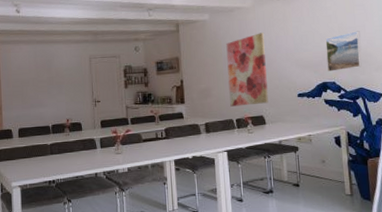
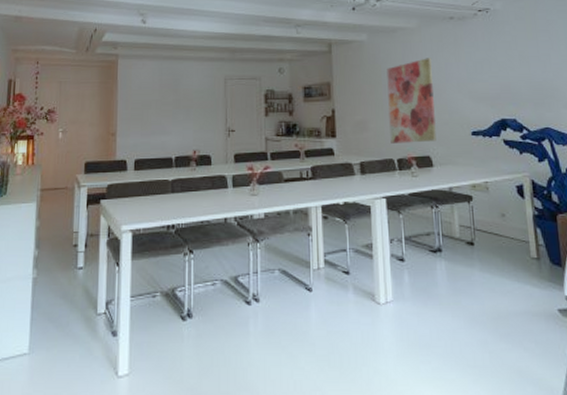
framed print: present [325,31,362,72] -> none [503,60,547,107]

